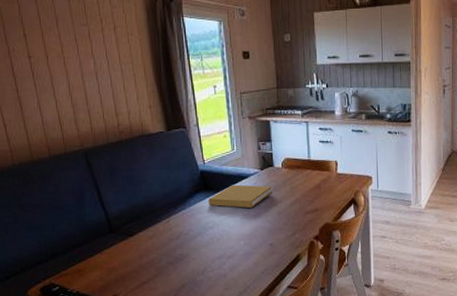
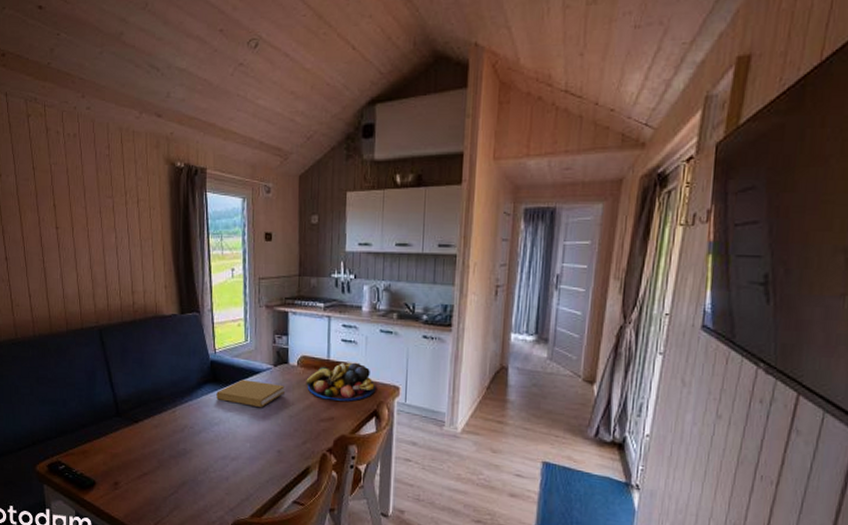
fruit bowl: none [291,159,352,194] -> present [306,362,376,402]

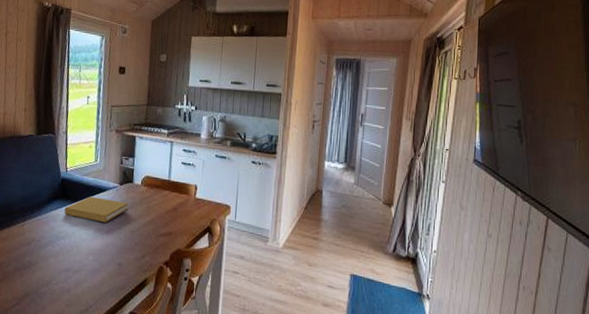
fruit bowl: present [306,362,376,402] -> none [148,183,210,218]

